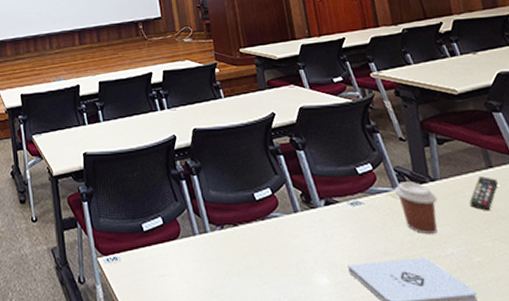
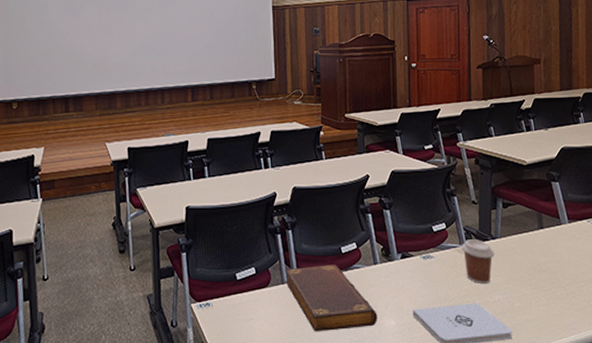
book: none [194,213,307,291] -> present [284,265,377,332]
remote control: present [469,176,498,211] -> none [520,236,545,265]

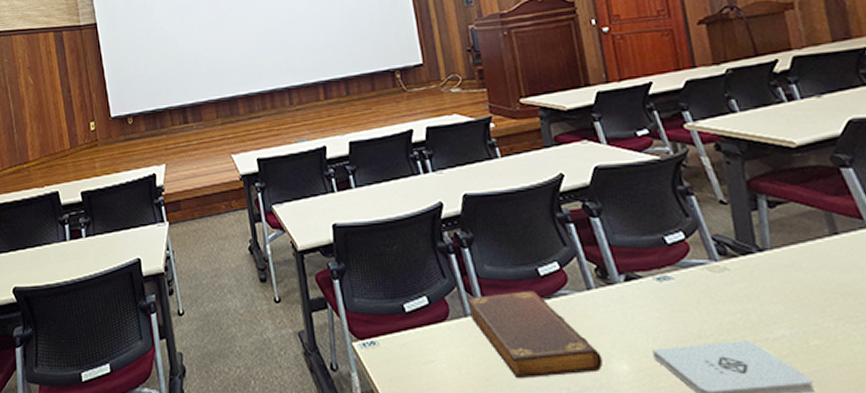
coffee cup: present [461,239,495,285] -> none [712,252,766,315]

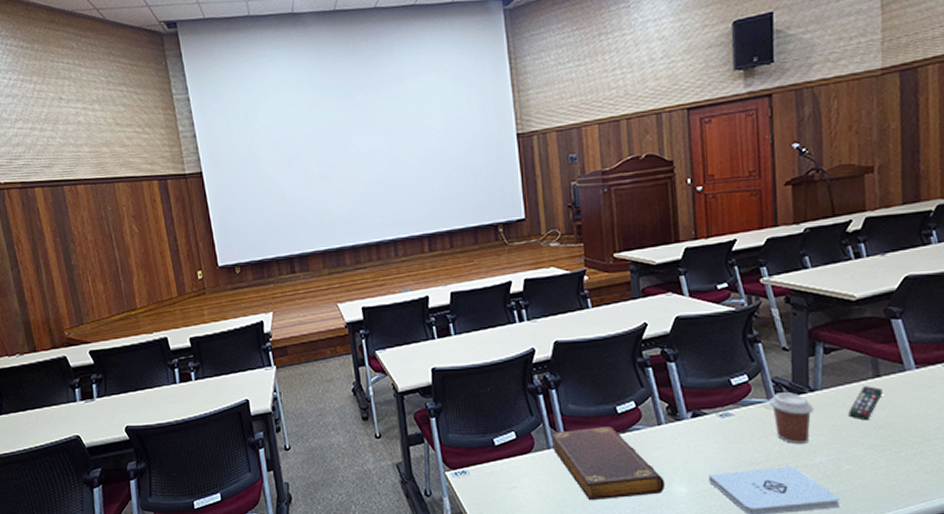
coffee cup: none [712,252,766,315] -> present [769,392,814,445]
remote control: none [807,245,845,286] -> present [848,386,882,421]

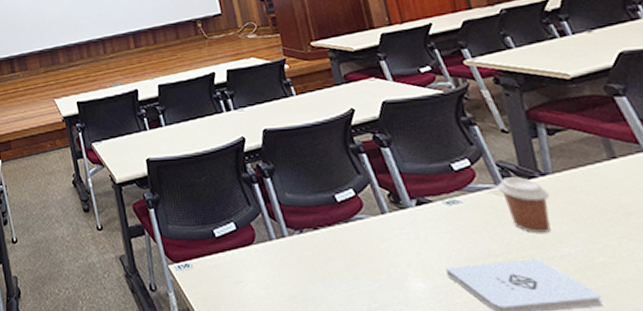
book: present [549,426,665,501] -> none [269,216,400,297]
remote control: present [848,386,882,421] -> none [589,168,624,207]

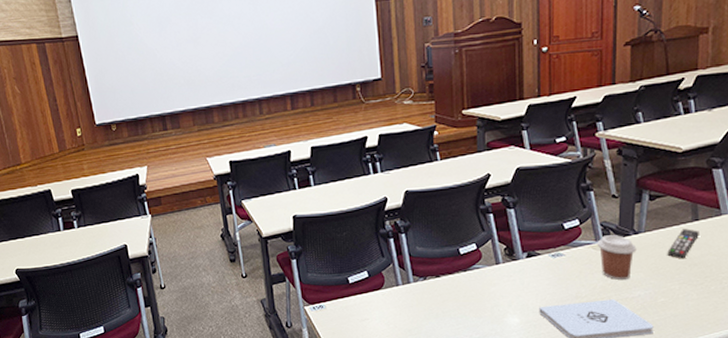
remote control: none [589,168,624,207] -> present [667,229,699,259]

